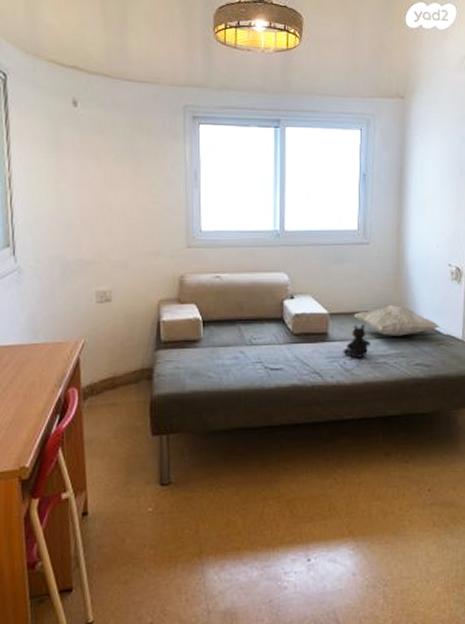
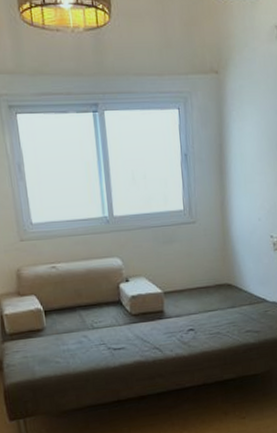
teddy bear: present [343,324,371,358] -> none [179,299,204,331]
decorative pillow: present [353,305,440,336] -> none [186,279,266,308]

